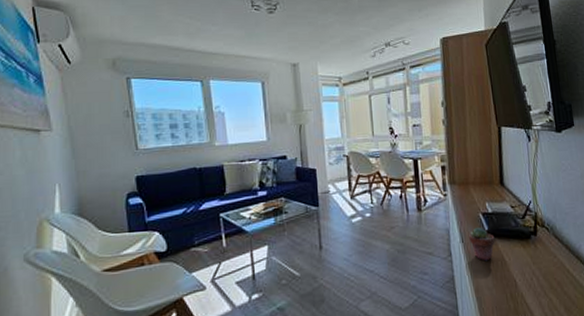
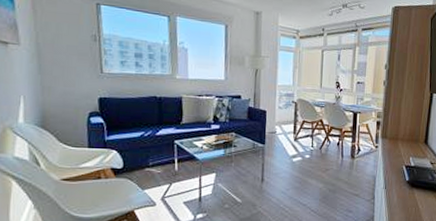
potted succulent: present [469,227,495,261] -> none [392,177,413,207]

